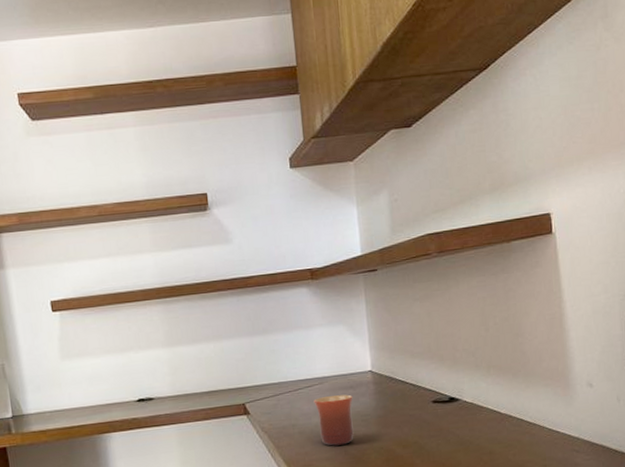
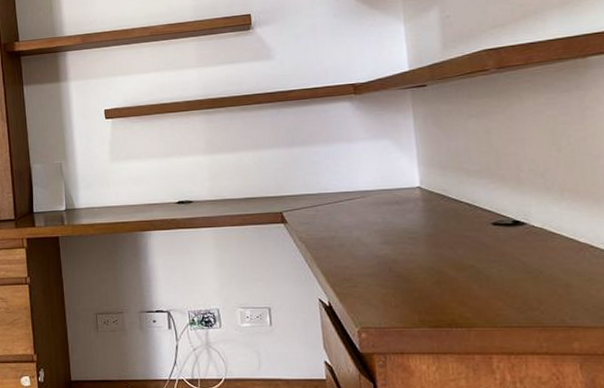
mug: present [313,394,354,446] -> none [355,210,400,262]

